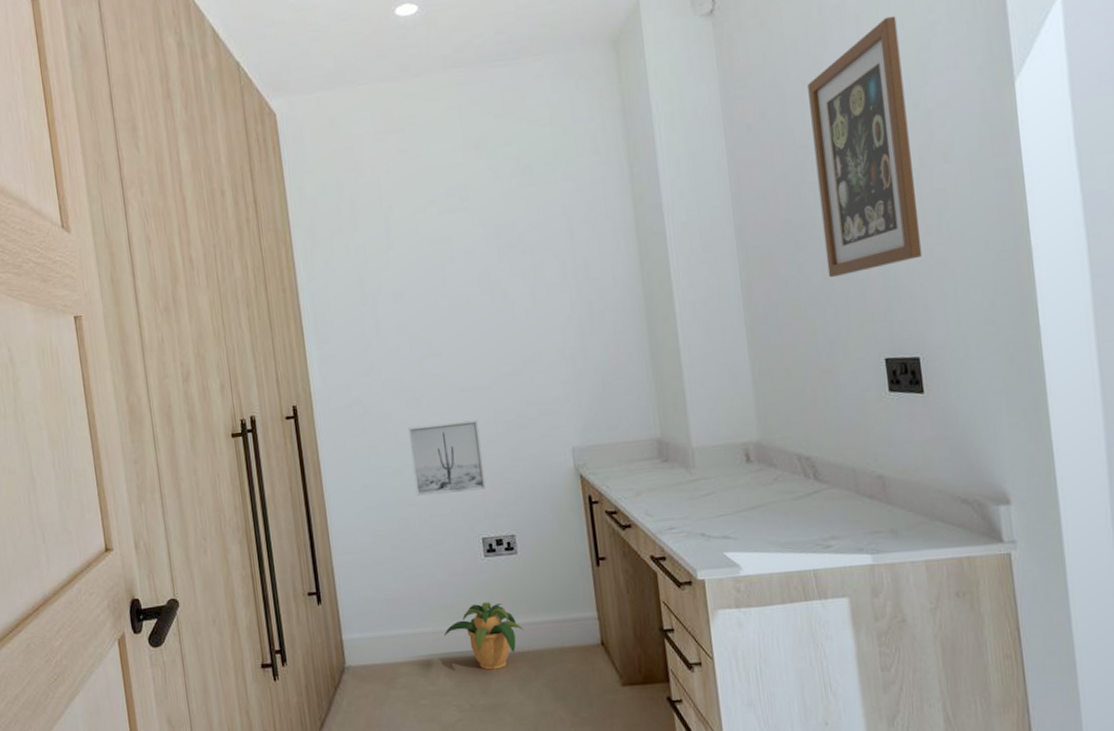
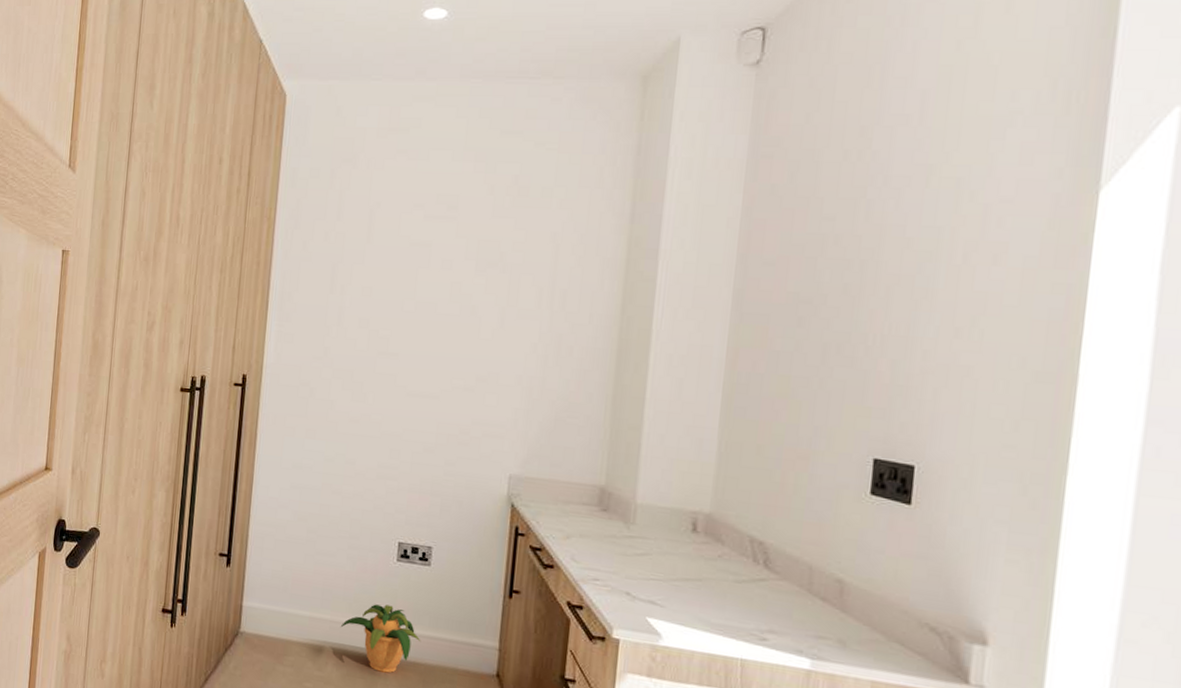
wall art: present [408,419,486,496] -> none [343,419,420,496]
wall art: present [807,16,923,278] -> none [828,97,970,363]

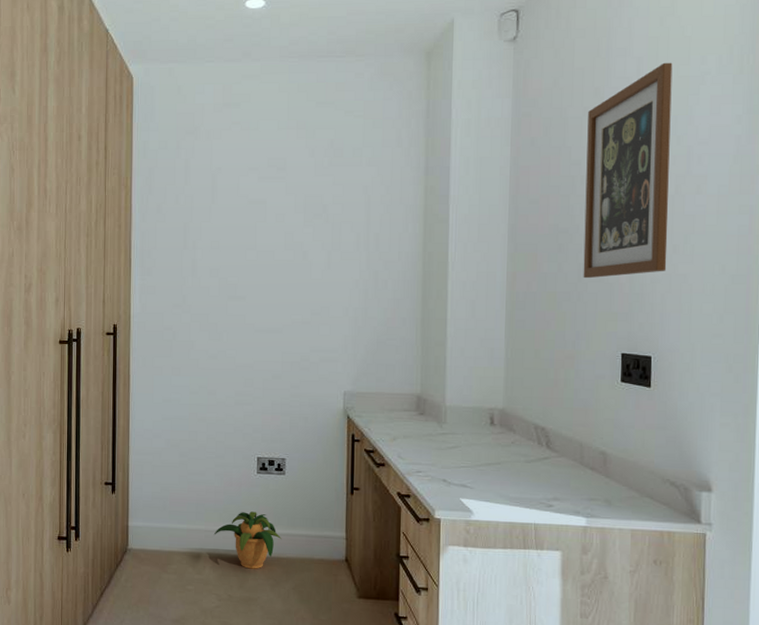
wall art: none [828,97,970,363] -> present [583,62,673,279]

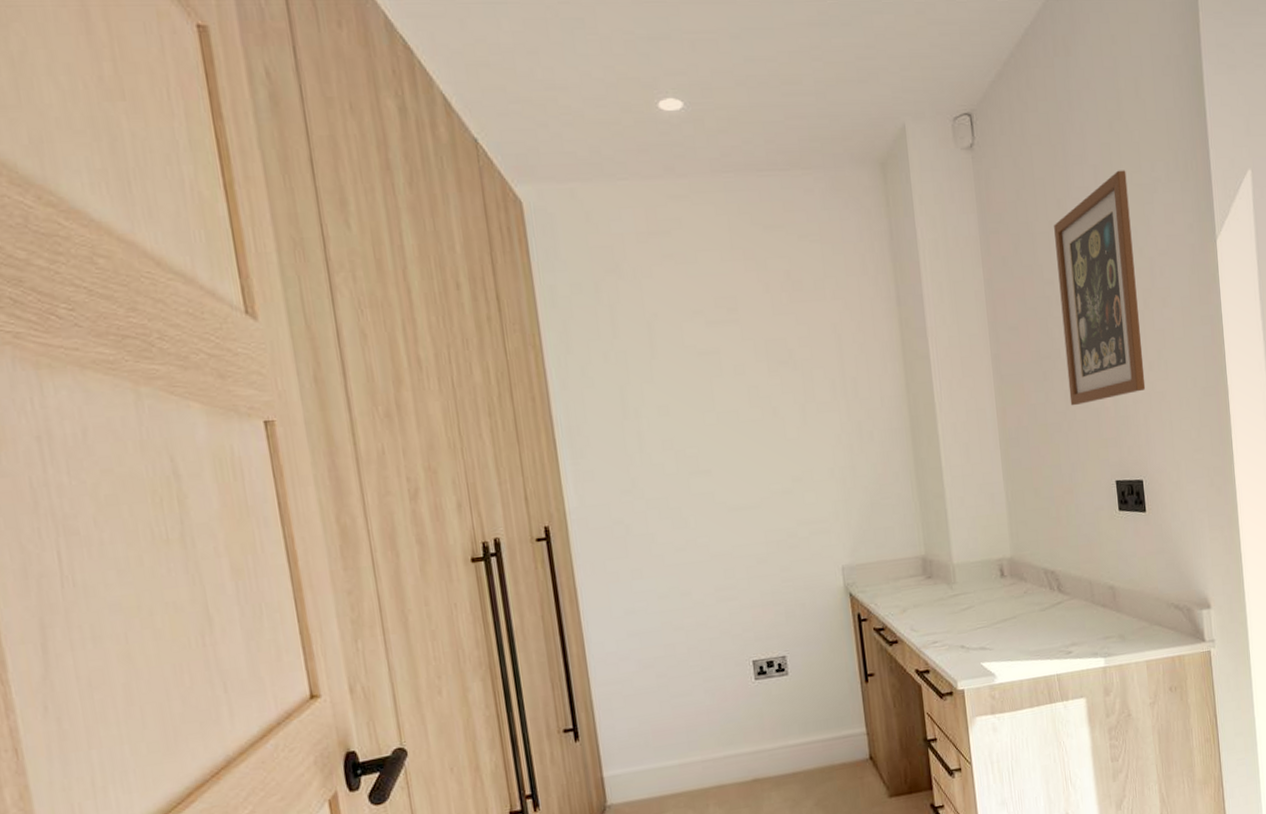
potted plant: present [213,511,282,569] -> none [713,725,795,795]

